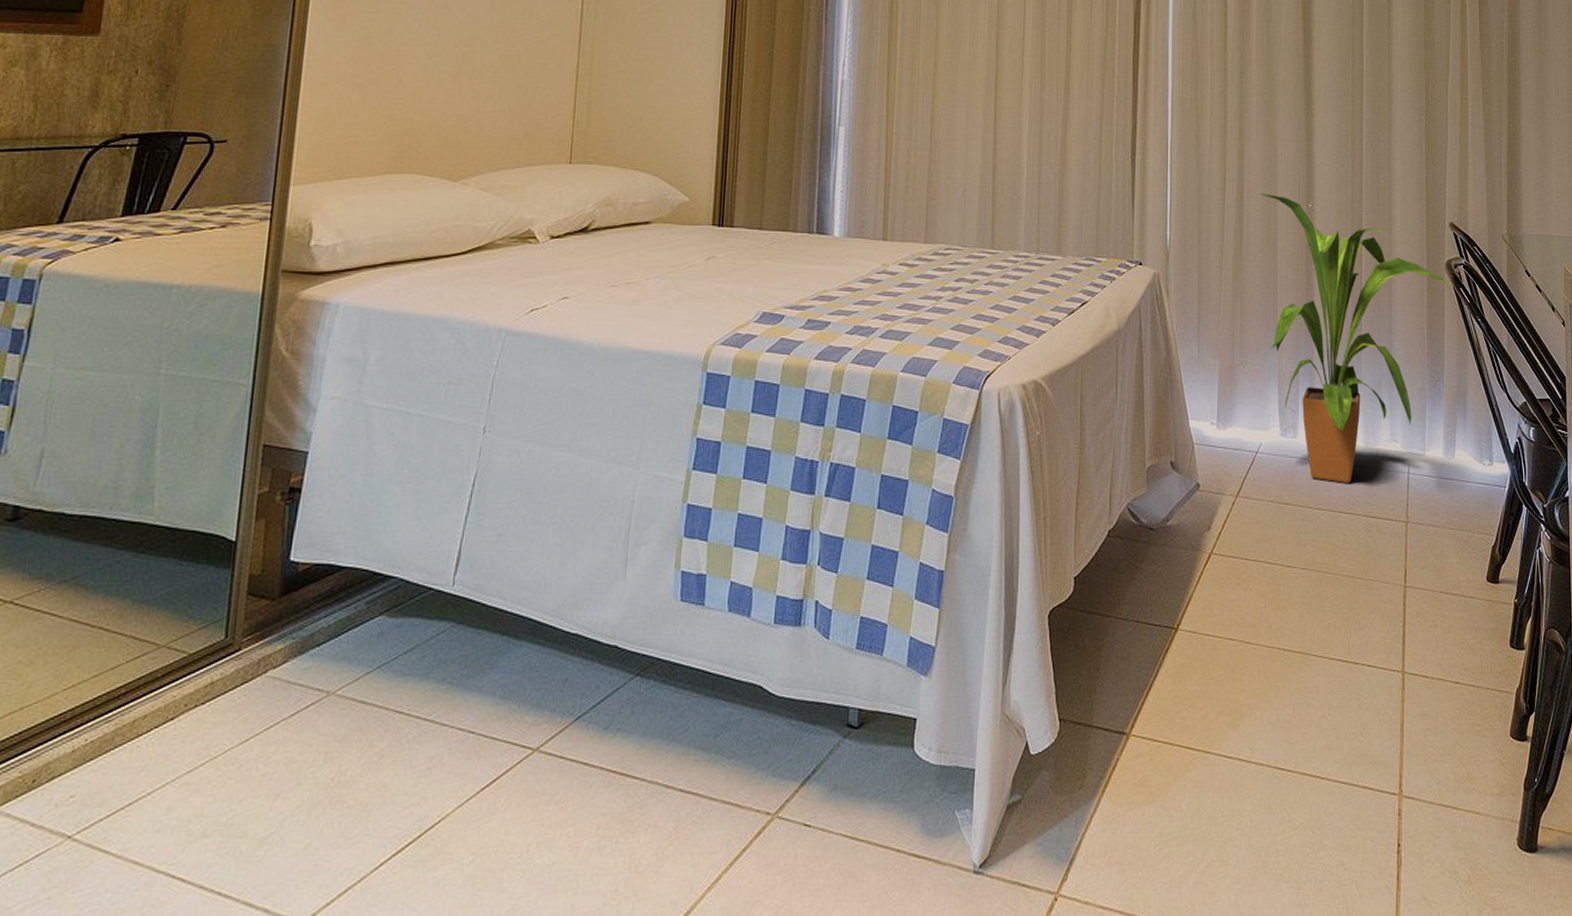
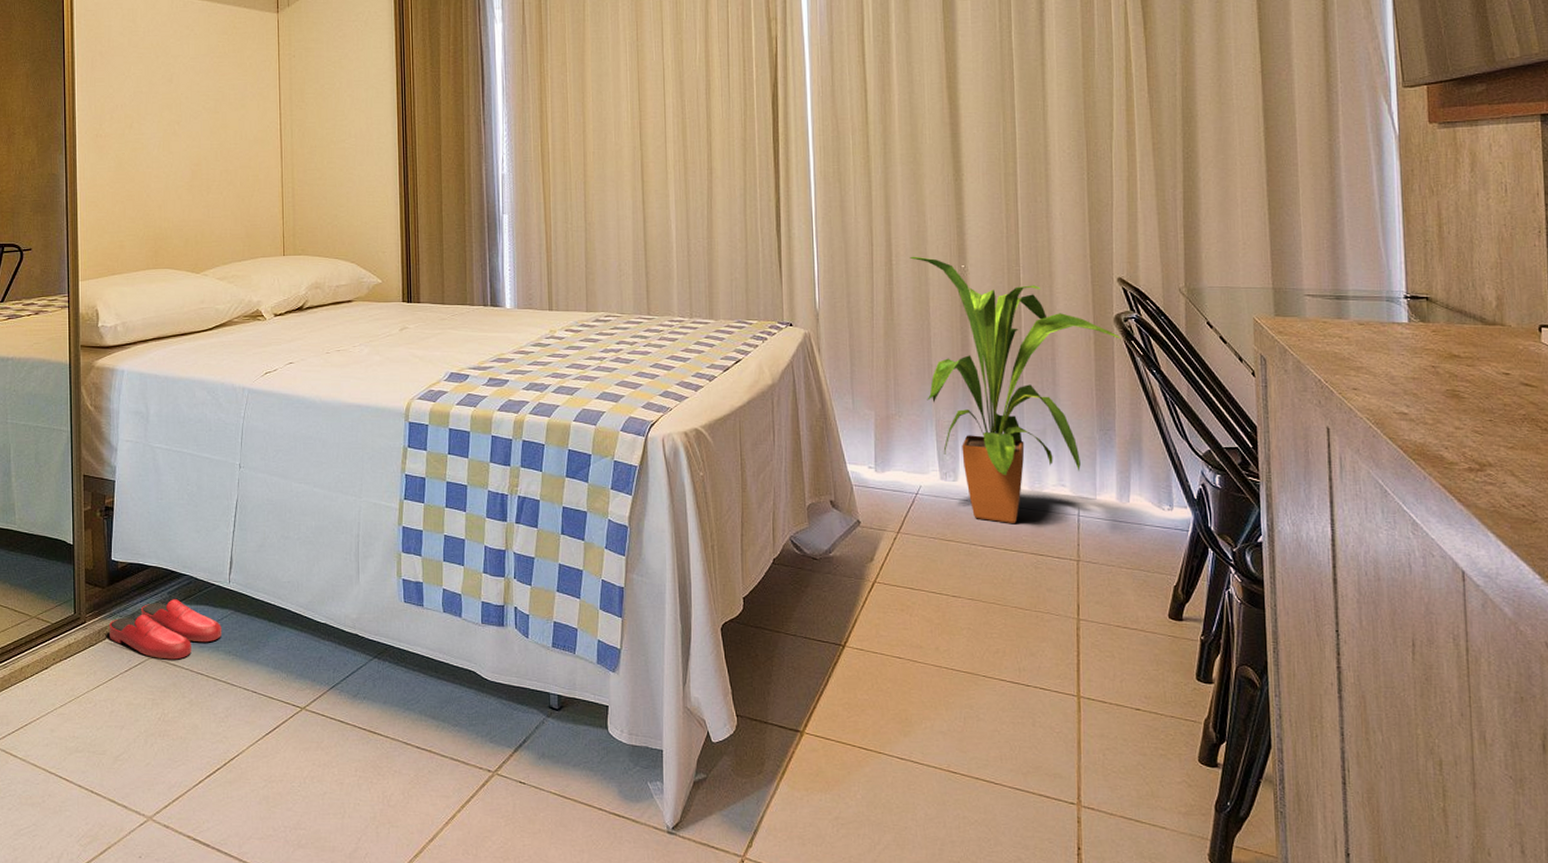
slippers: none [273,611,436,696] -> present [109,599,221,660]

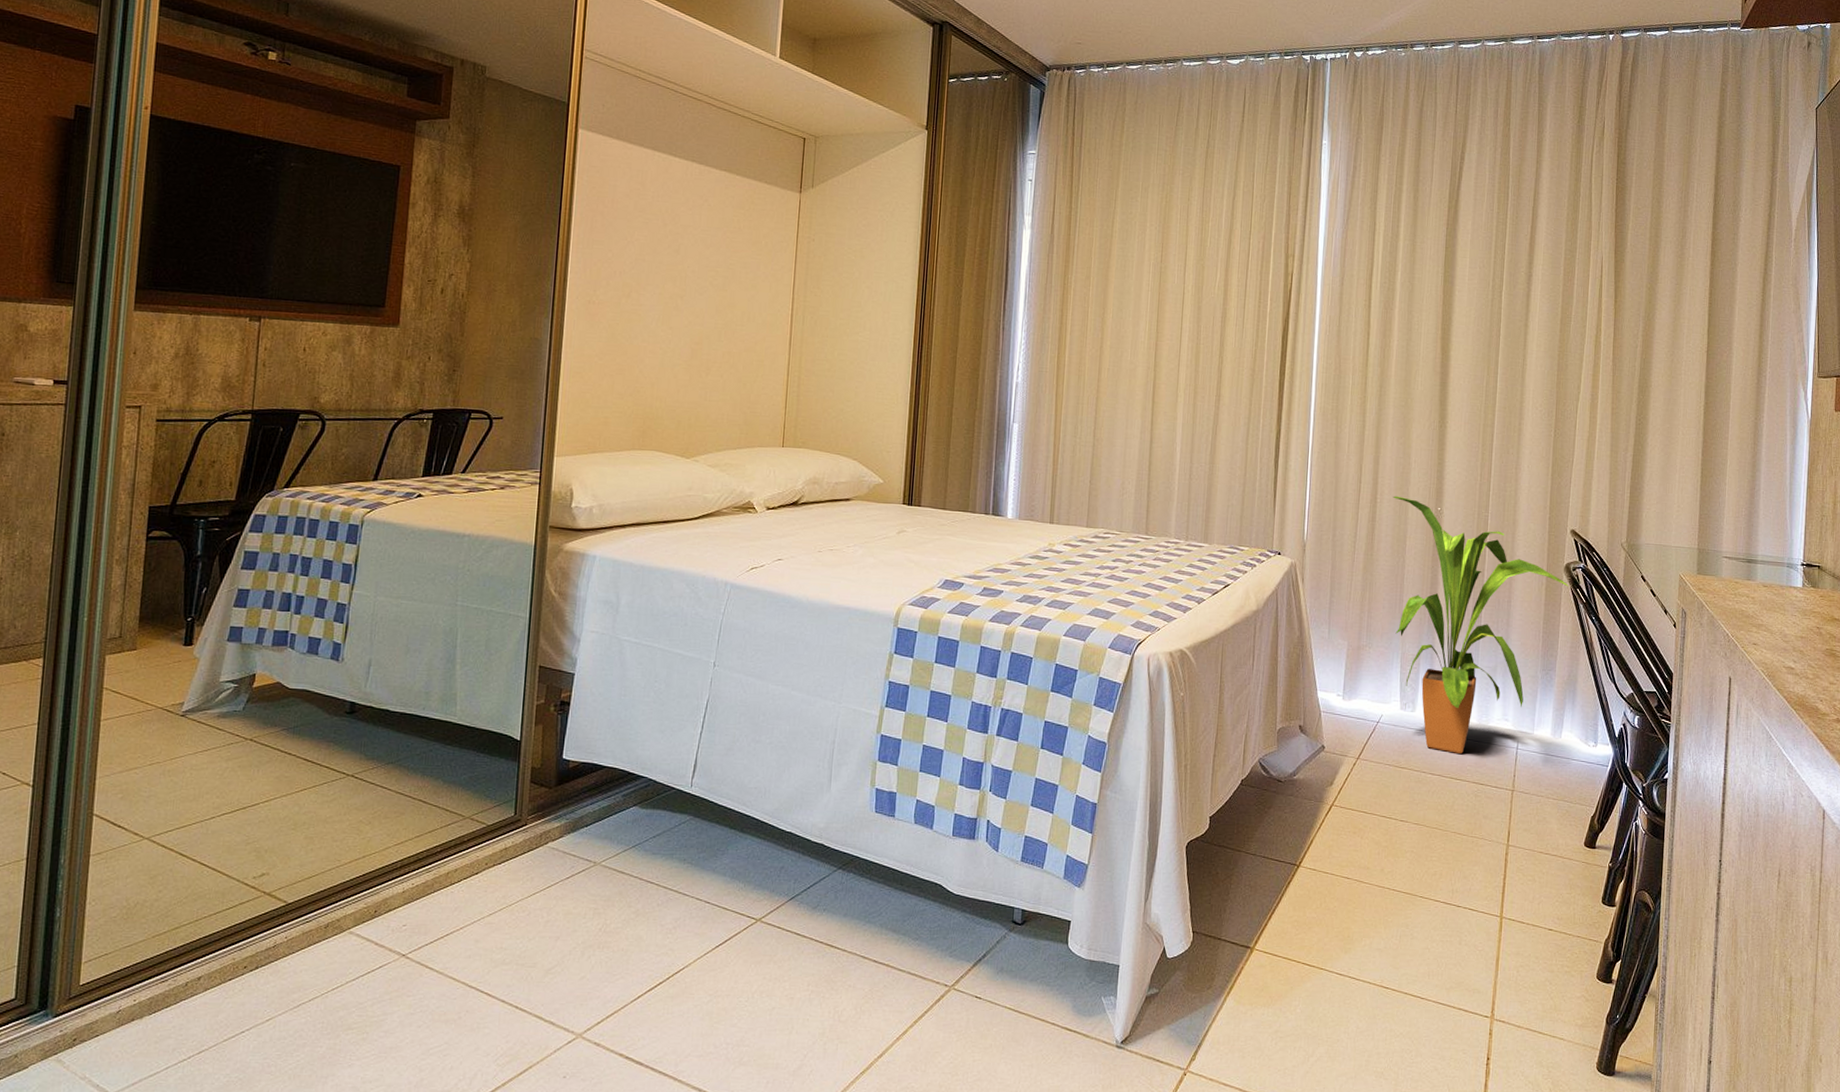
slippers: present [109,599,221,660] -> none [552,802,678,867]

